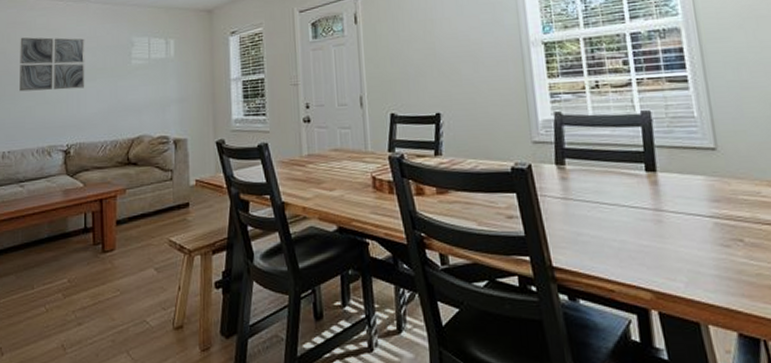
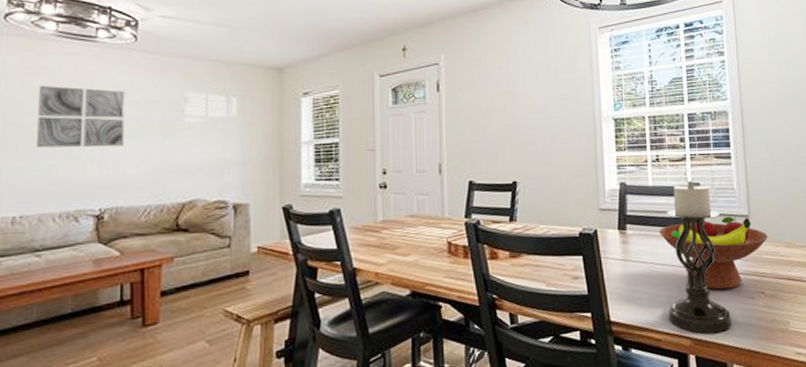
fruit bowl: none [604,149,743,235] -> present [659,216,768,290]
candle holder: none [611,109,703,287] -> present [666,181,732,334]

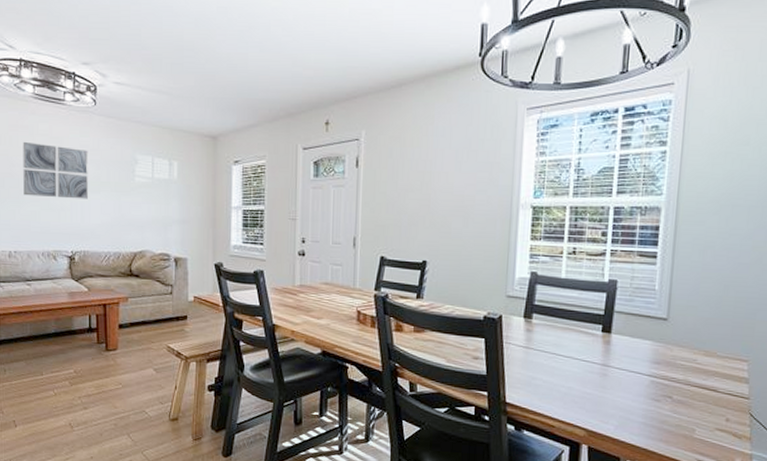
fruit bowl: present [659,216,768,290] -> none [566,315,686,389]
candle holder: present [666,181,732,334] -> none [565,277,635,429]

